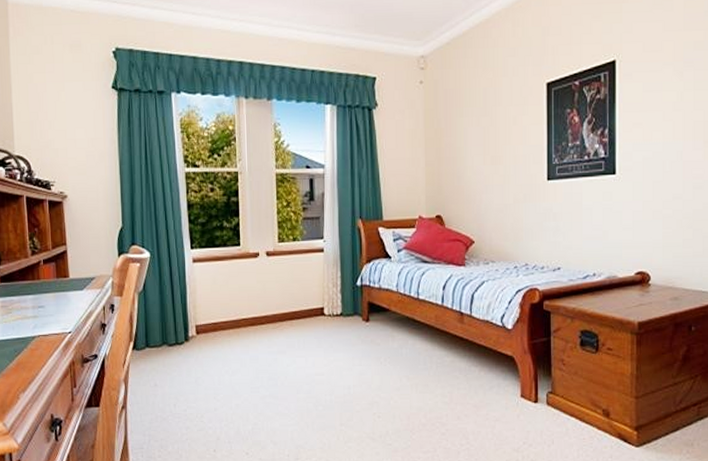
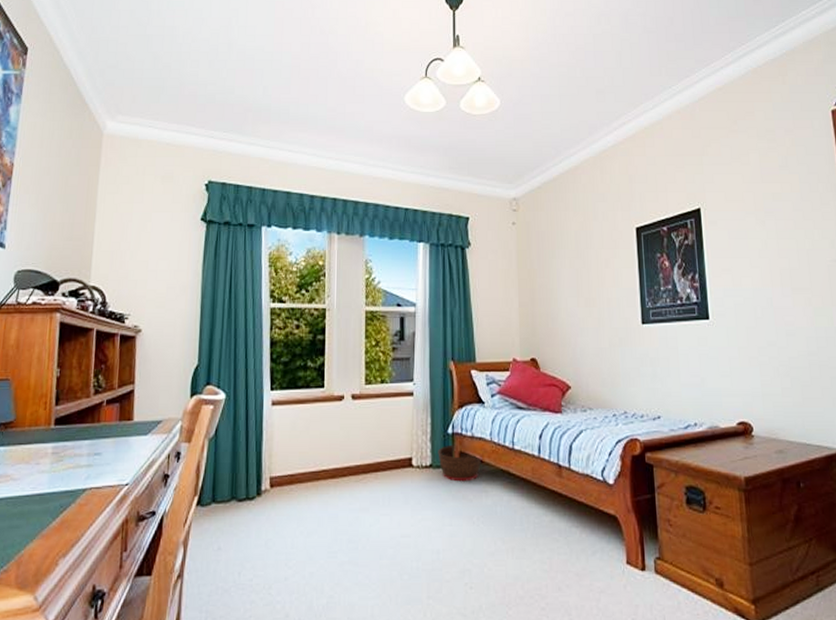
basket: none [347,295,388,328] -> present [438,444,481,482]

